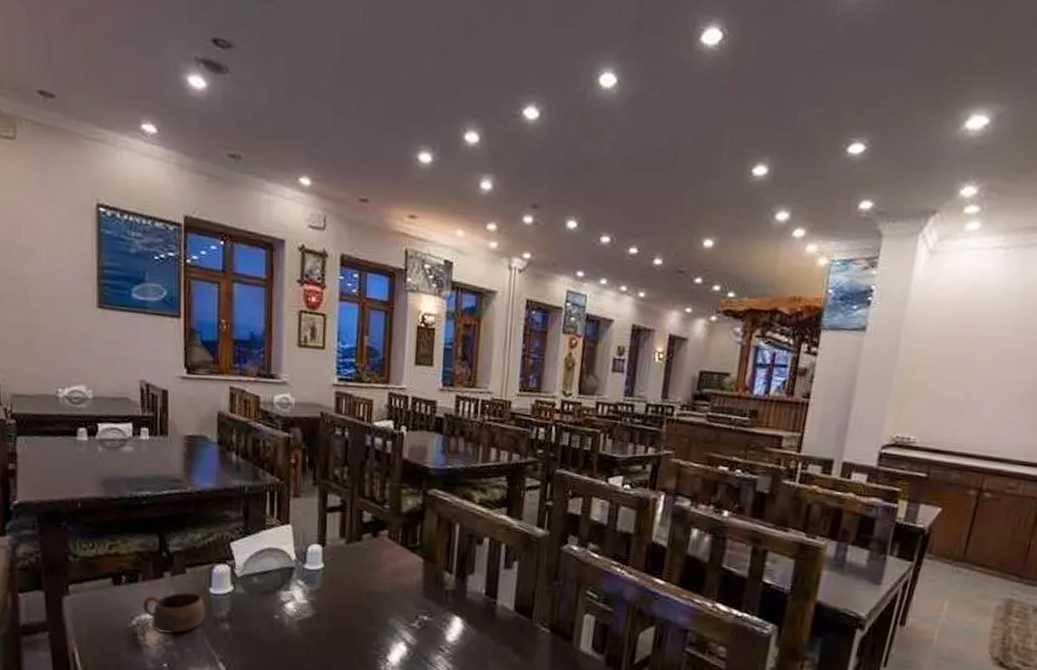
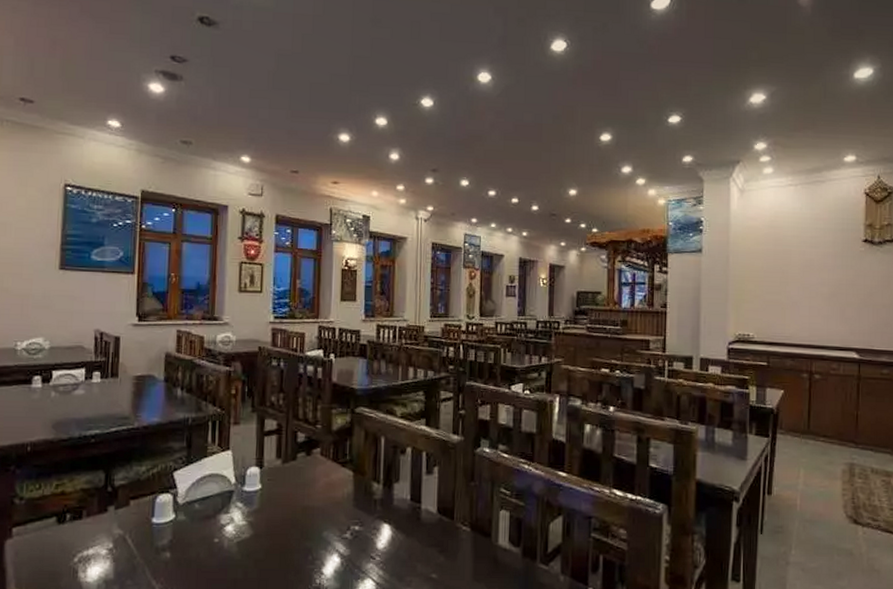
cup: present [142,592,205,634] -> none [85,524,147,567]

